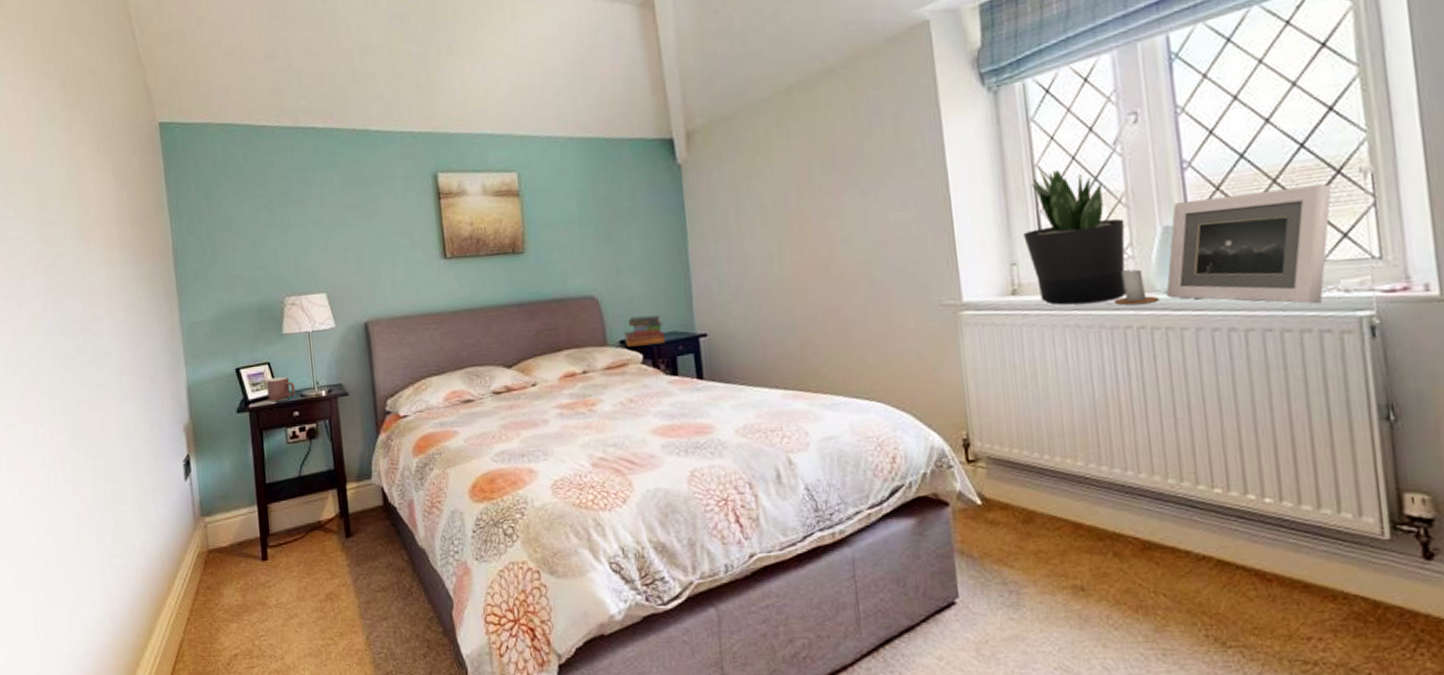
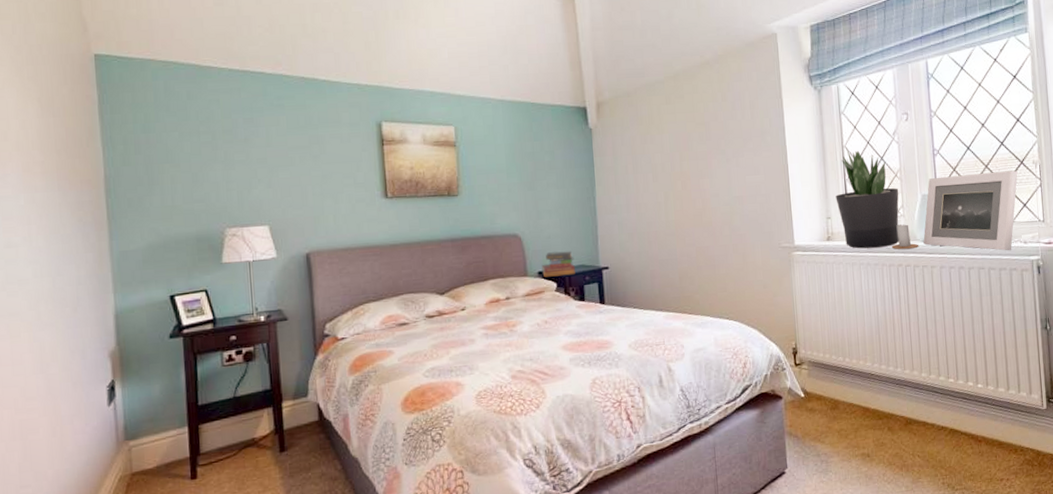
mug: present [266,376,296,403] -> none [202,303,234,328]

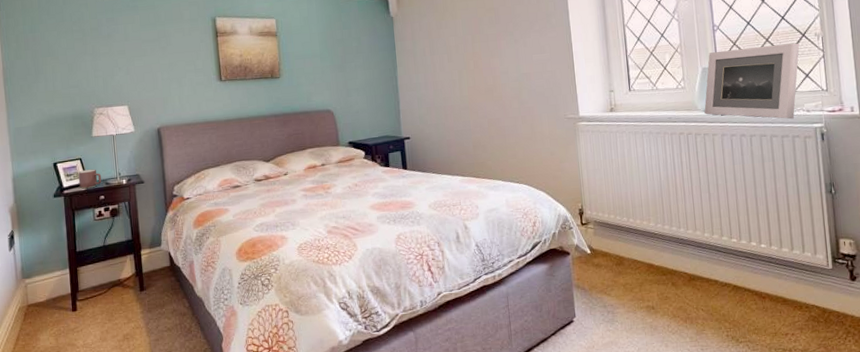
mug: none [202,303,234,328] -> present [78,169,102,189]
books: present [542,251,575,277] -> none [351,123,381,147]
planter: present [835,147,900,249] -> none [618,26,681,119]
candle: present [891,216,918,250] -> none [673,88,700,119]

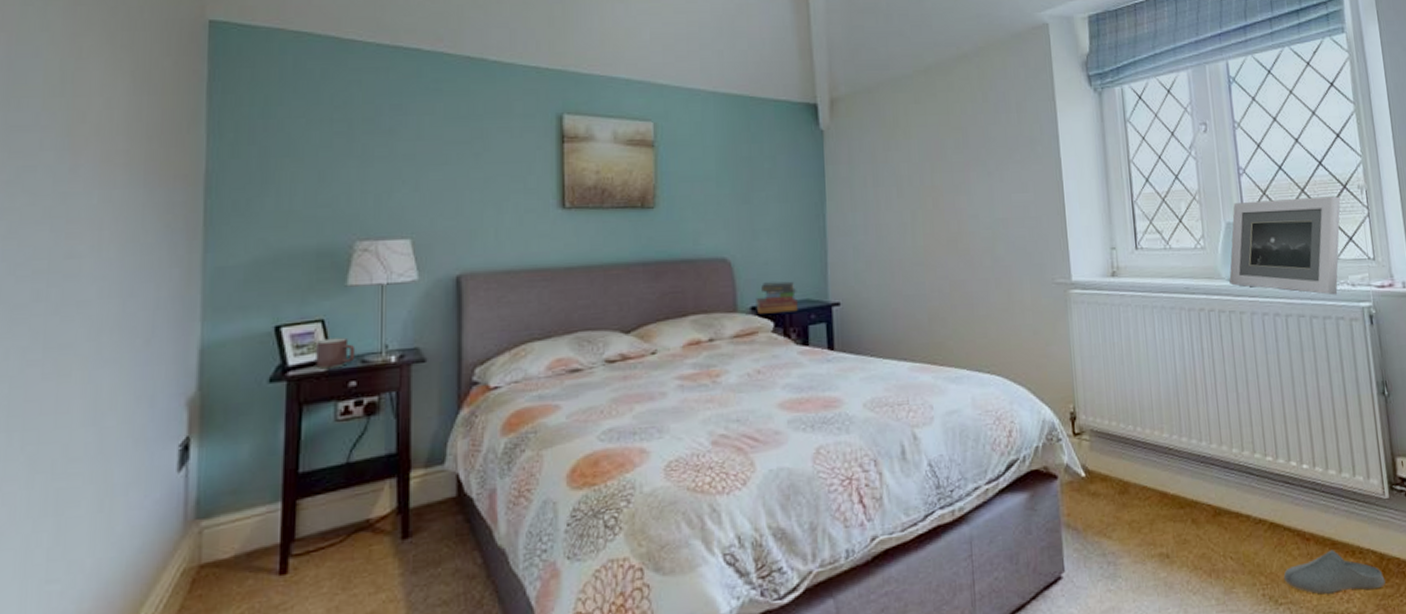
books: none [351,123,381,147] -> present [756,281,798,314]
slipper: none [743,305,827,336] -> present [1283,550,1386,595]

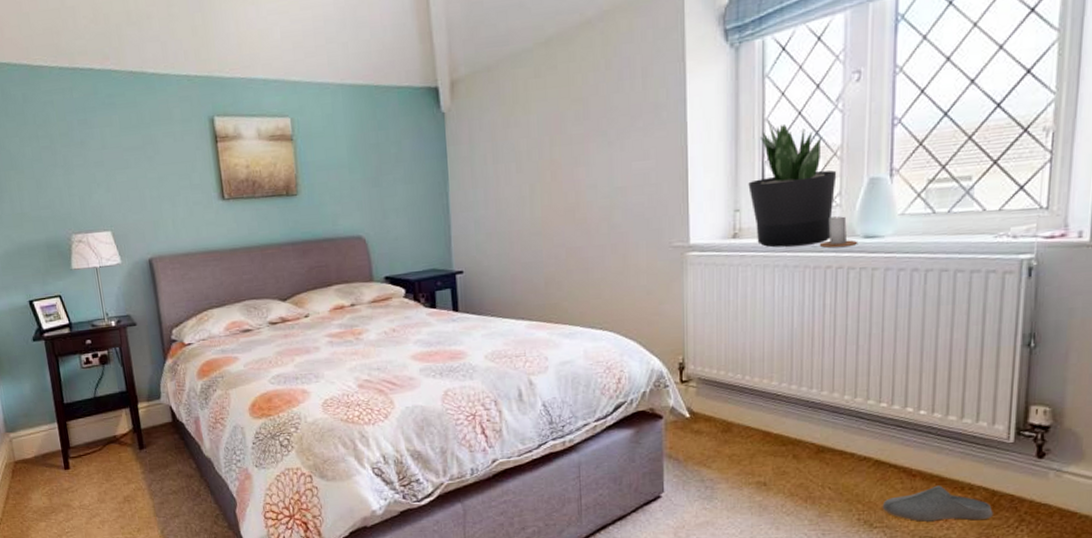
mug: present [316,337,356,370] -> none [58,308,87,332]
books: present [756,281,798,314] -> none [388,253,426,283]
planter: none [1121,162,1200,288] -> present [748,120,837,248]
candle: none [1190,249,1224,290] -> present [819,206,857,248]
picture frame: present [1229,196,1341,295] -> none [865,141,1017,248]

